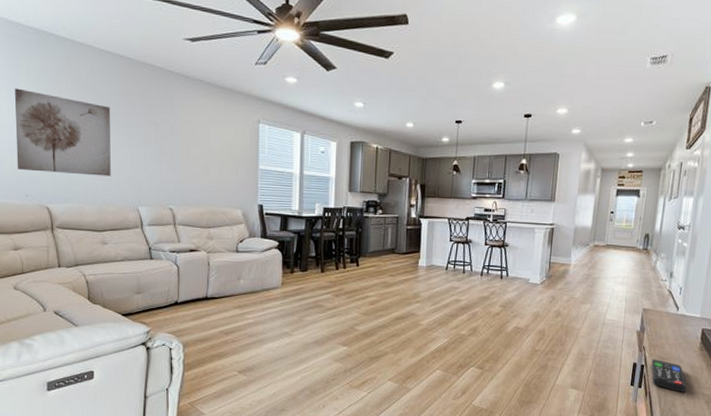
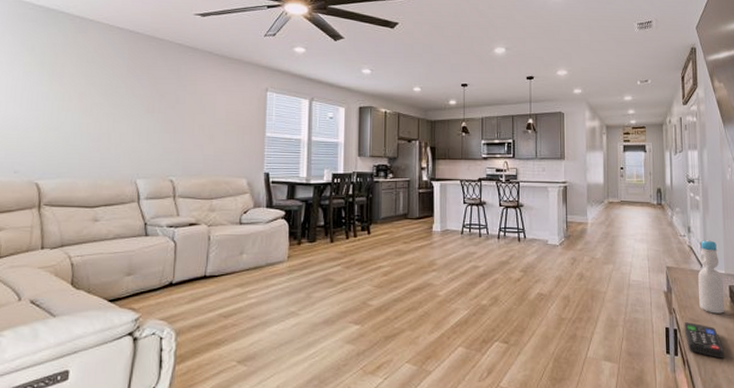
wall art: present [15,88,111,177] -> none [8,64,114,149]
bottle: none [669,284,698,353] -> present [698,239,725,314]

